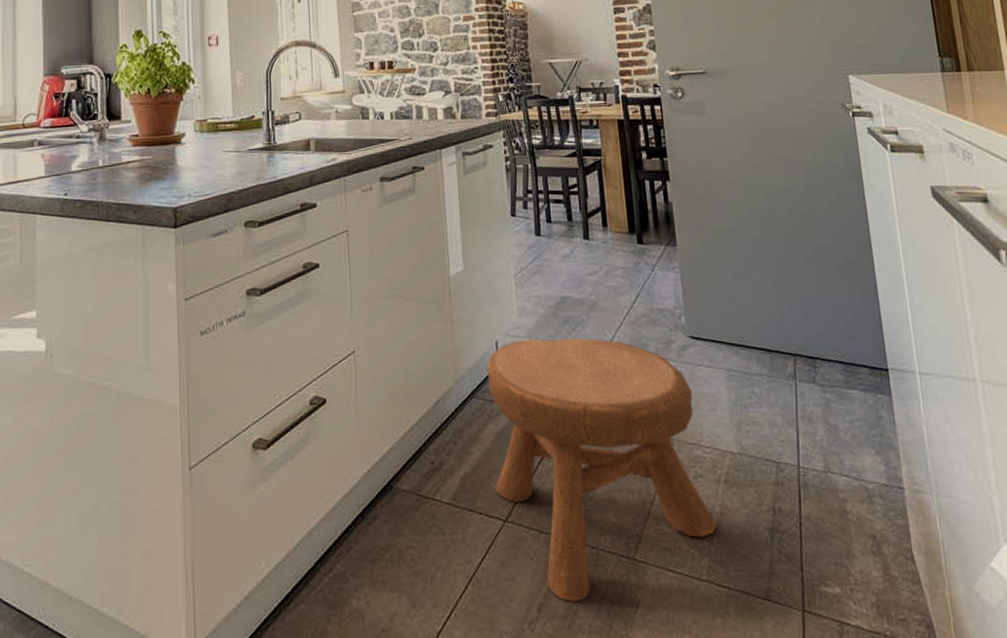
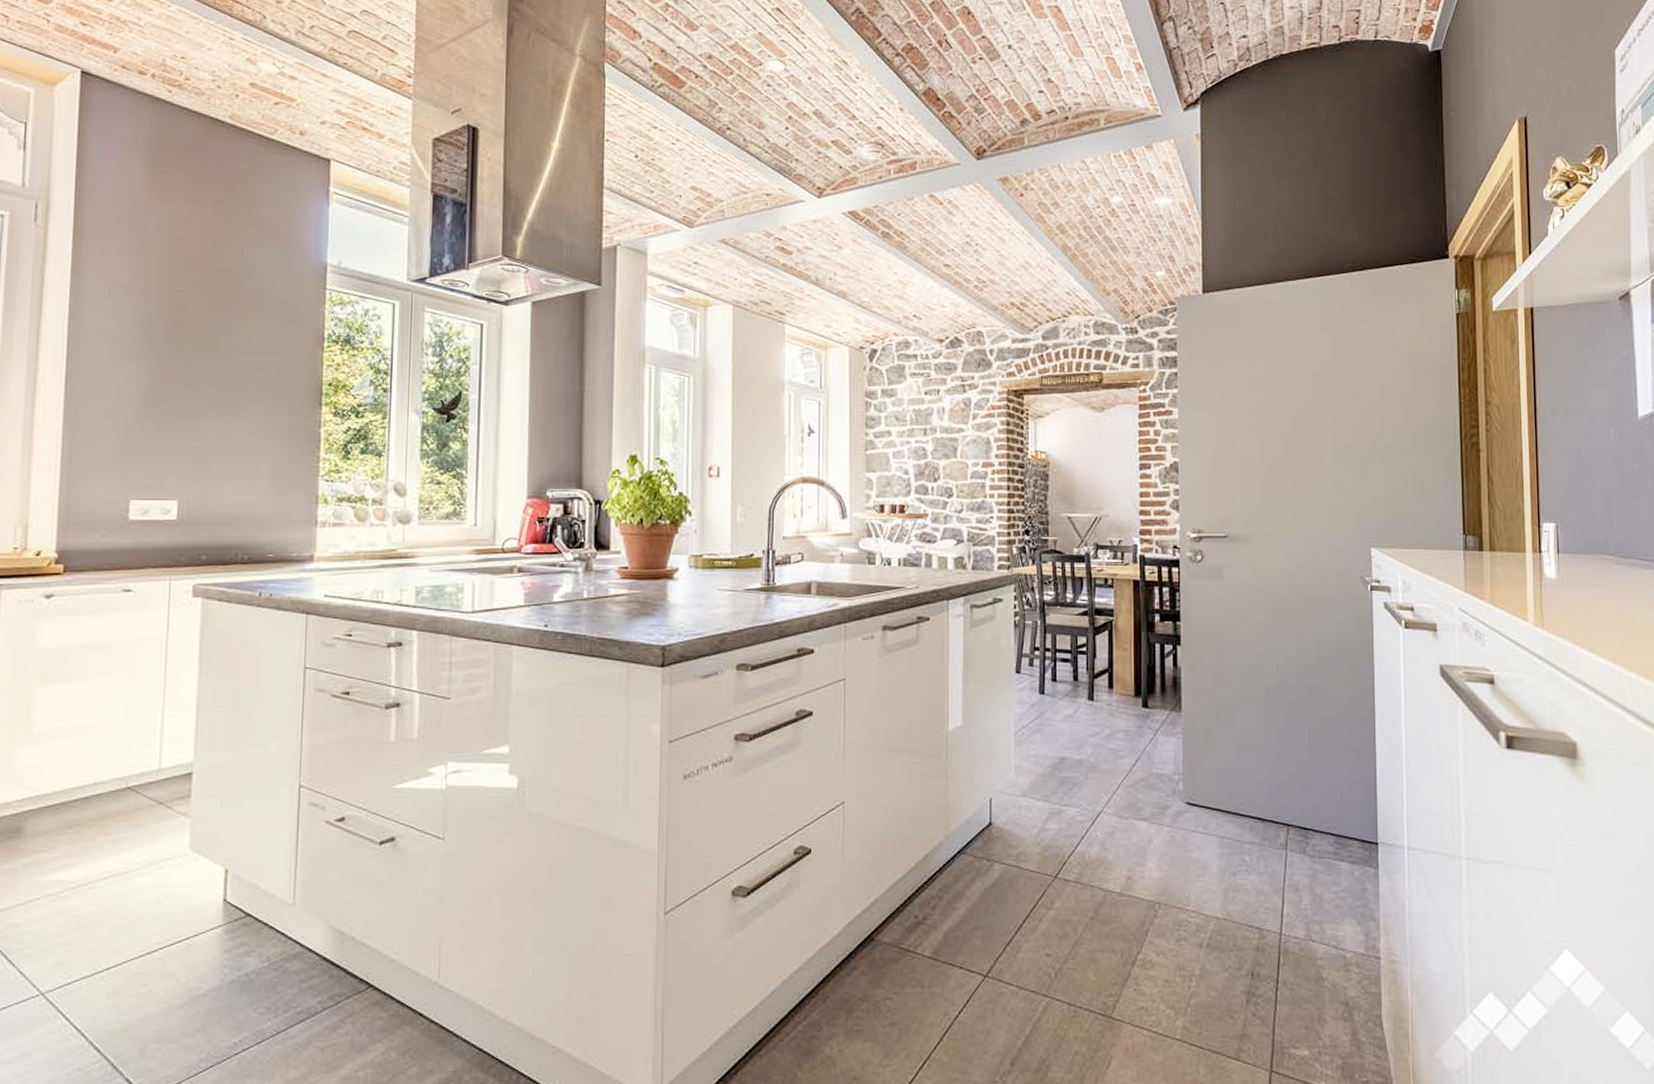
stool: present [486,338,718,604] -> none [978,798,1196,1058]

